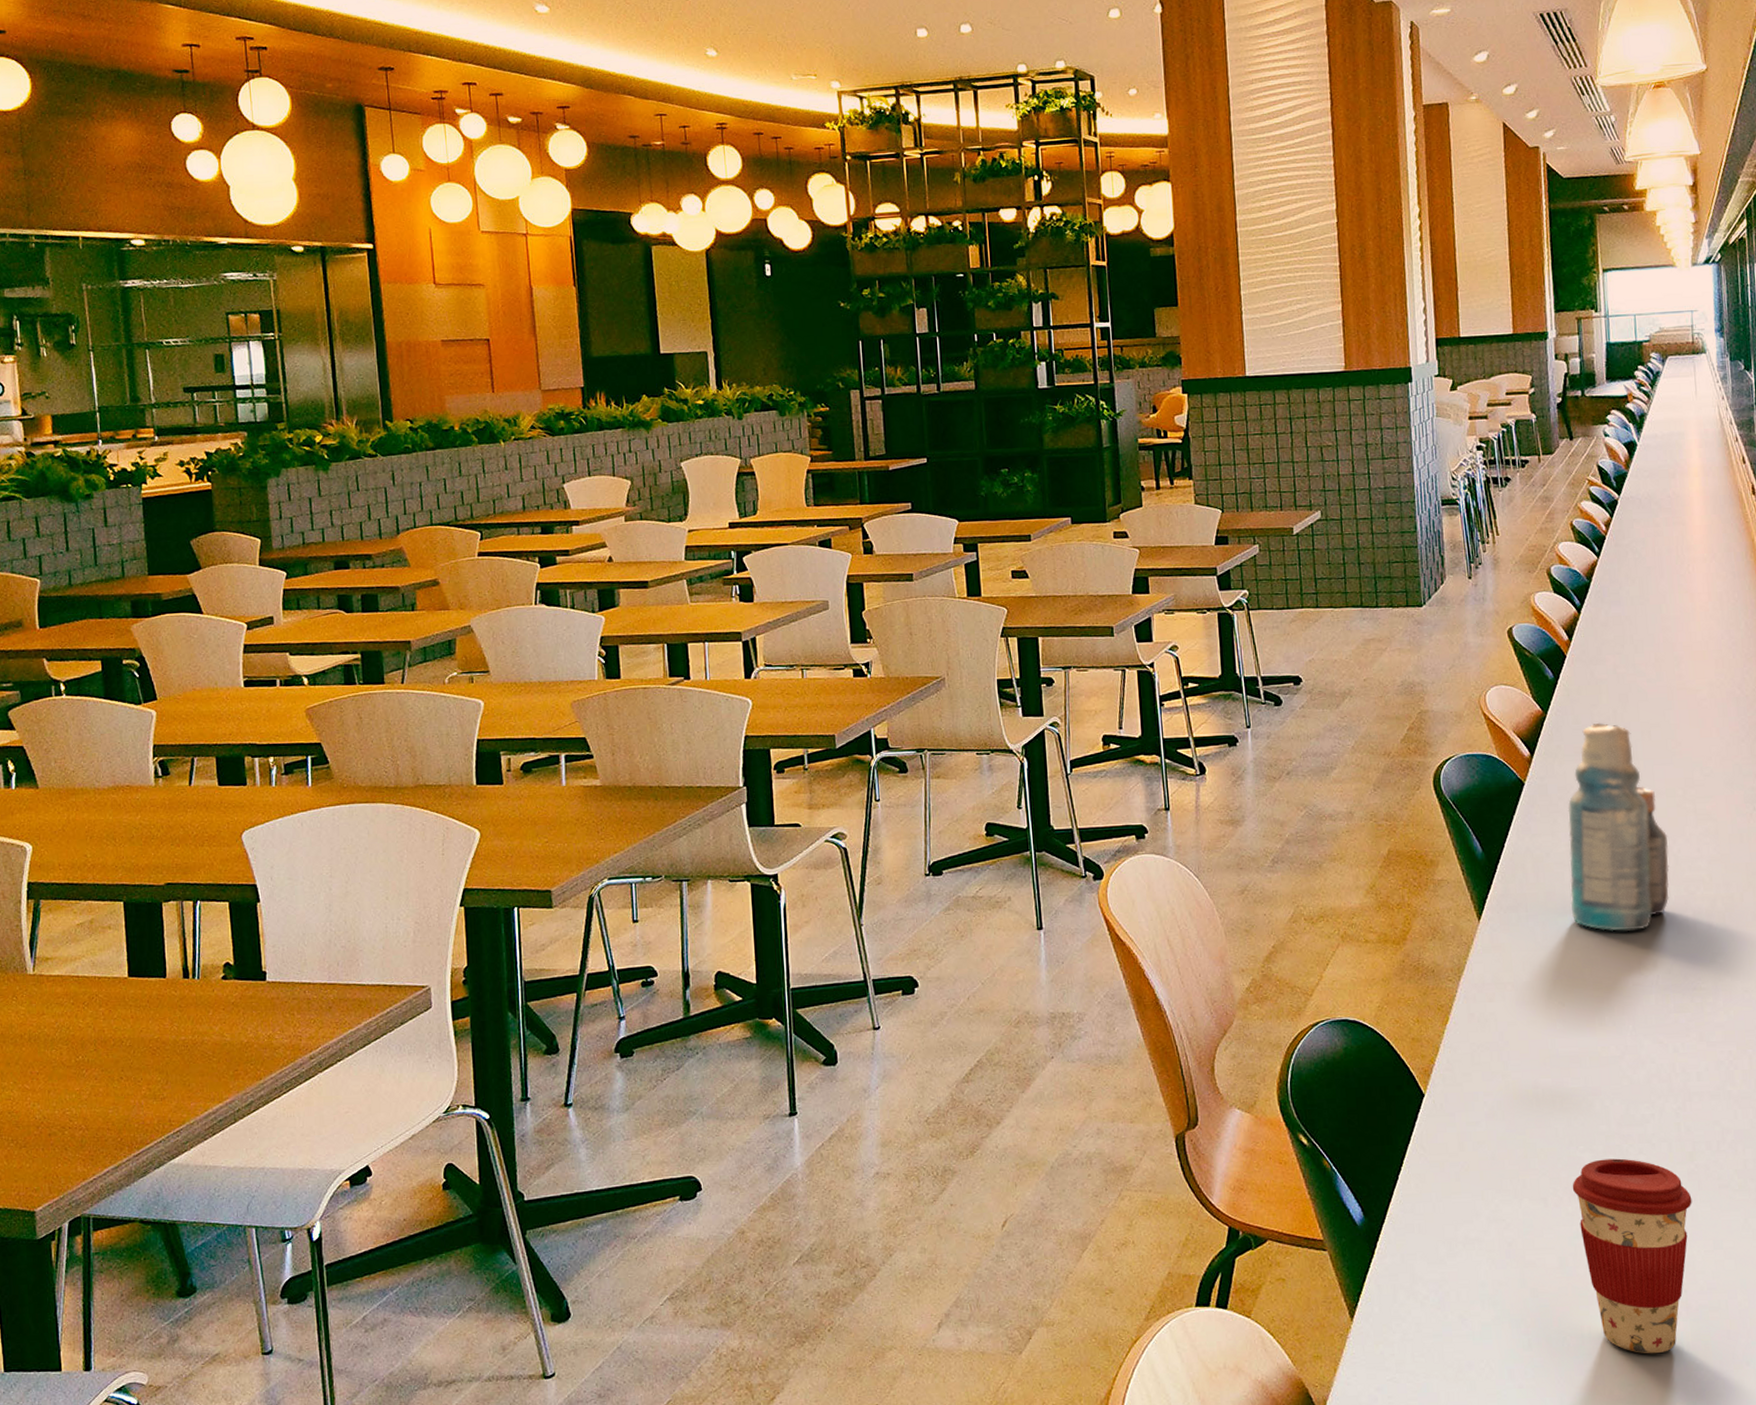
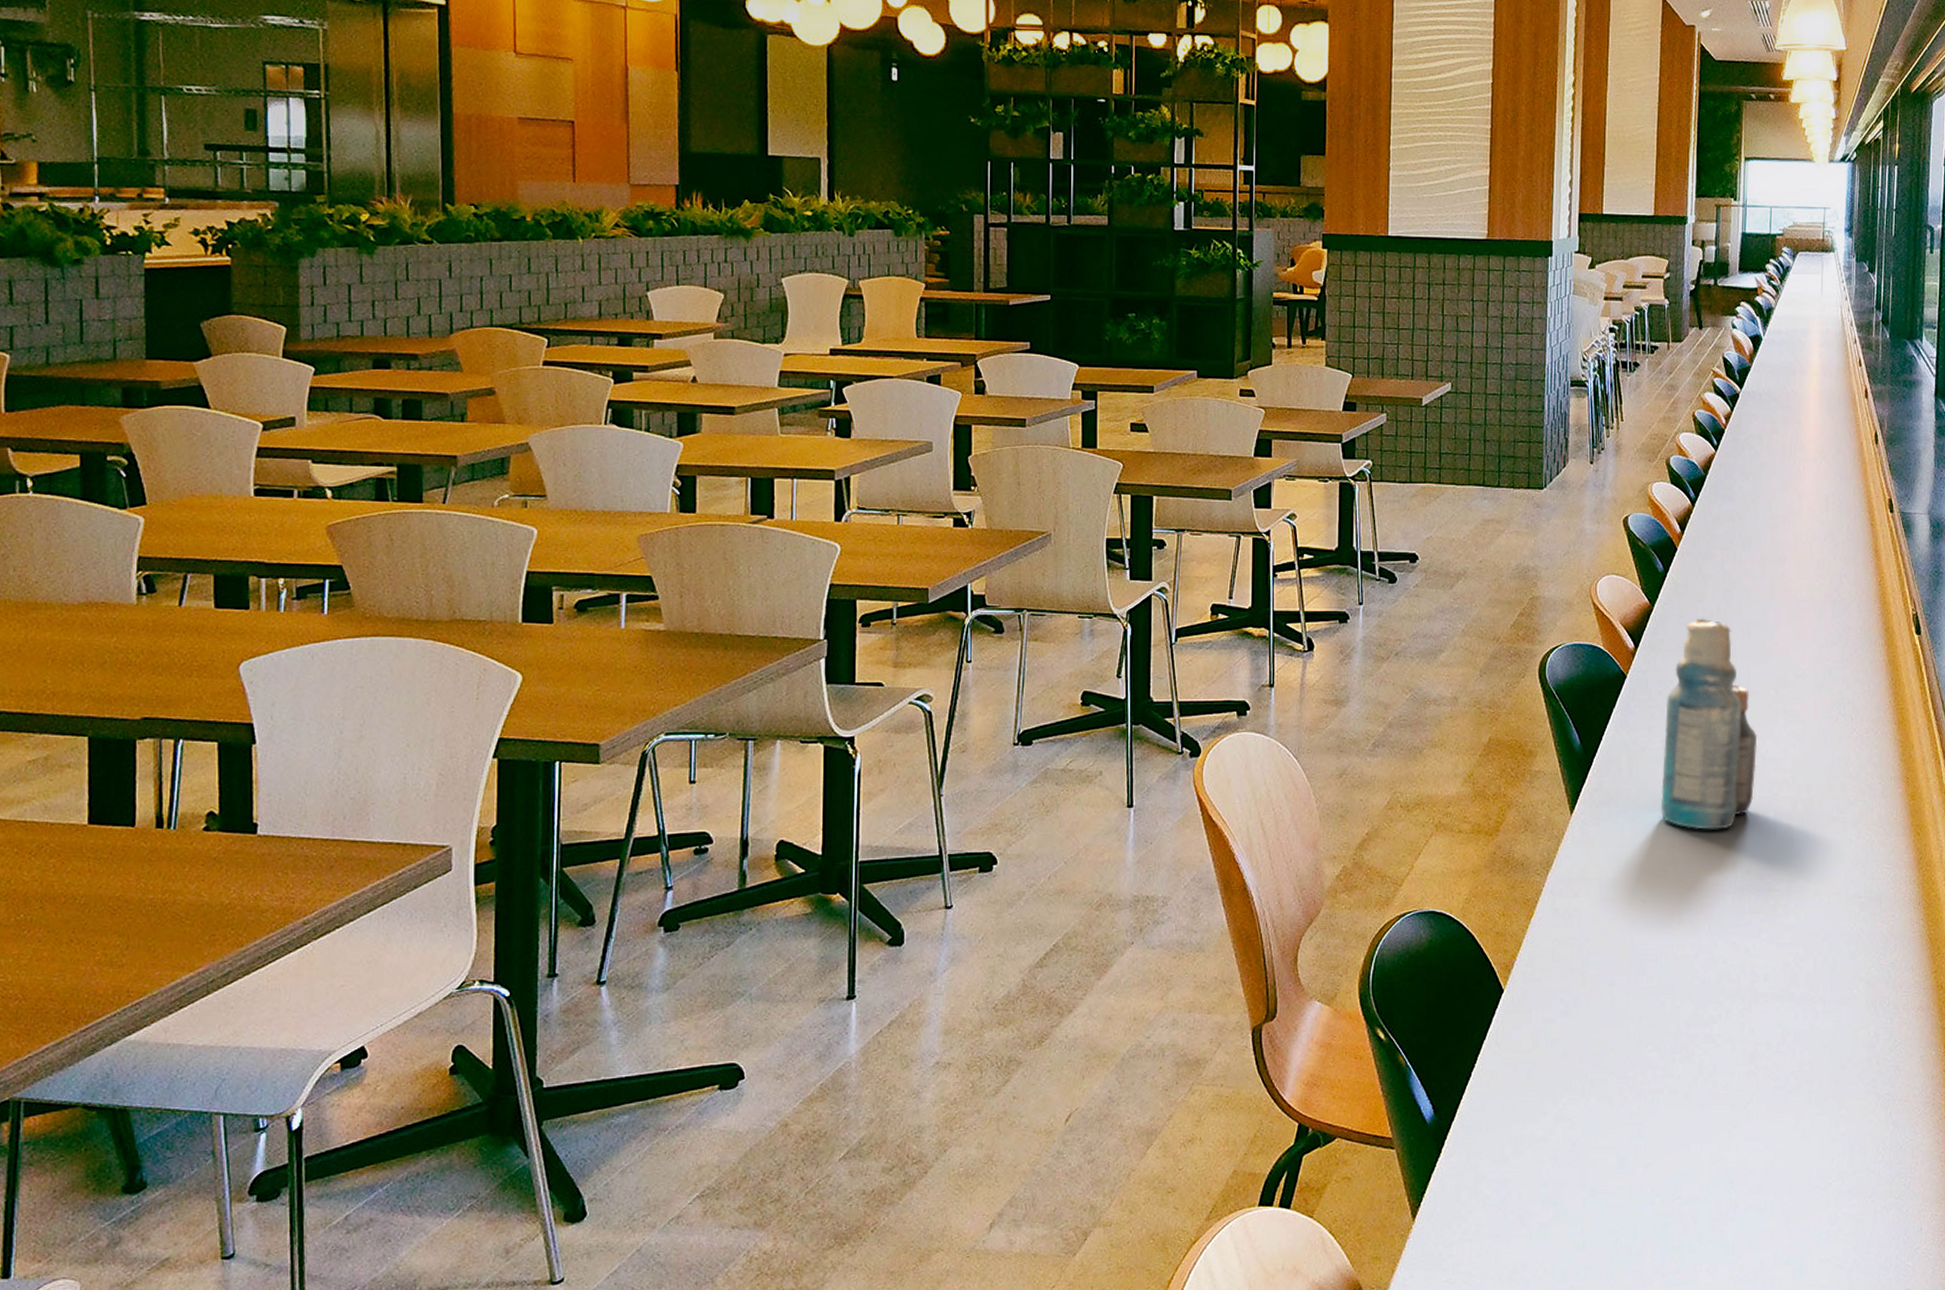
coffee cup: present [1572,1158,1692,1354] -> none [1638,1058,1749,1254]

